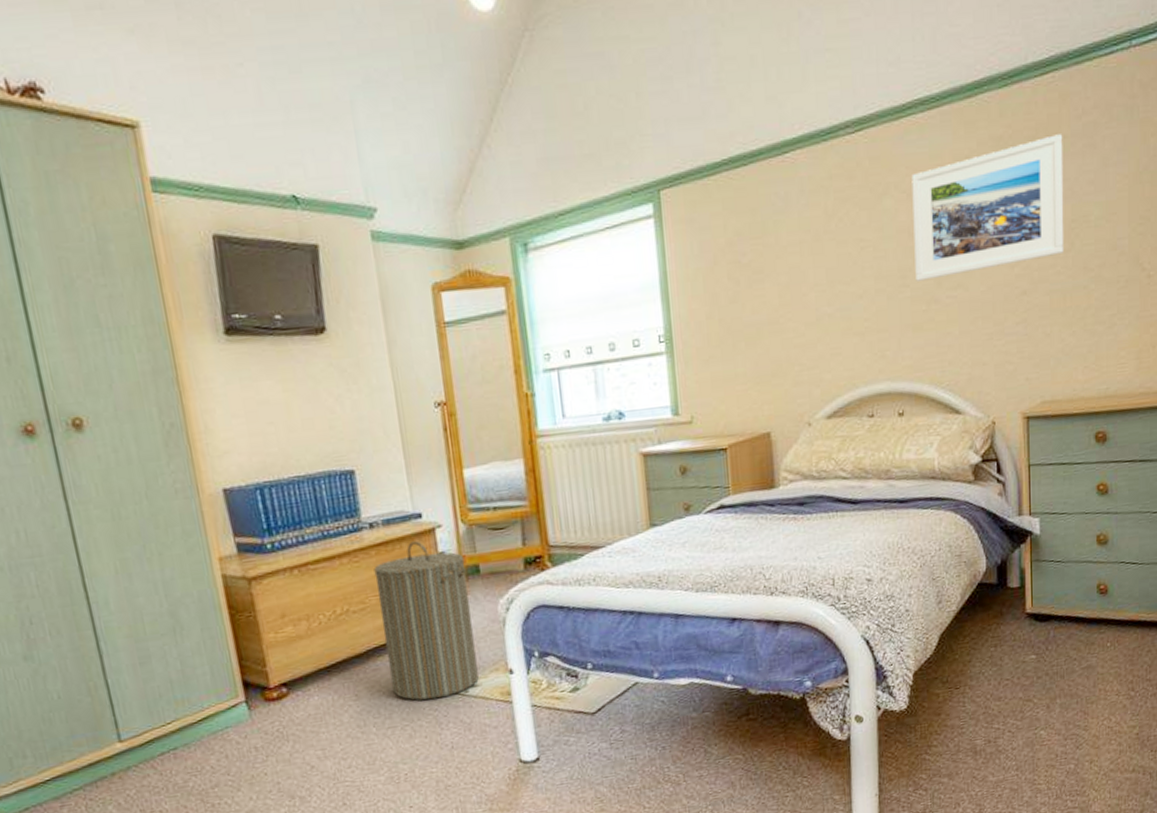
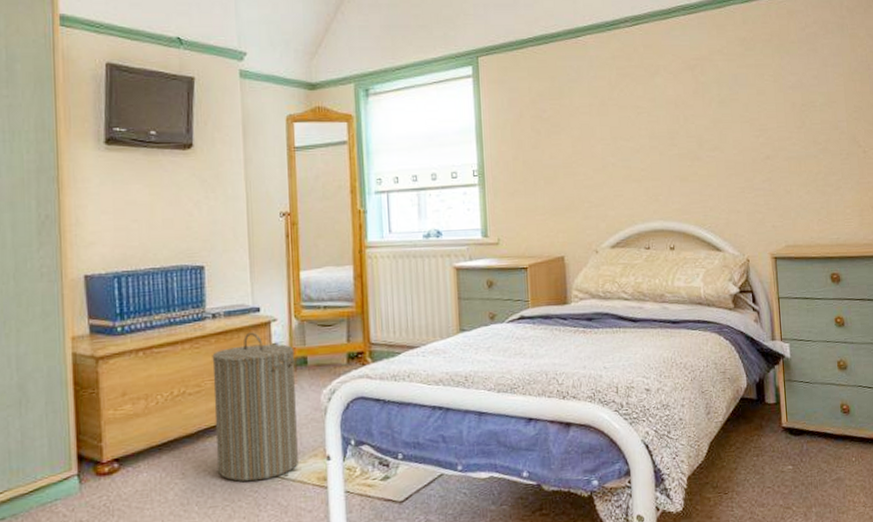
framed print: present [911,134,1064,281] -> none [677,40,798,142]

